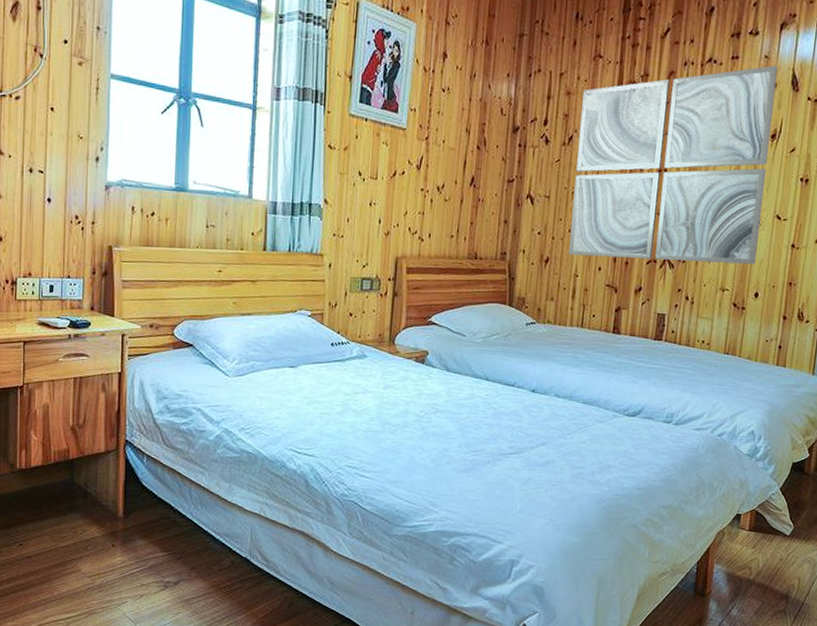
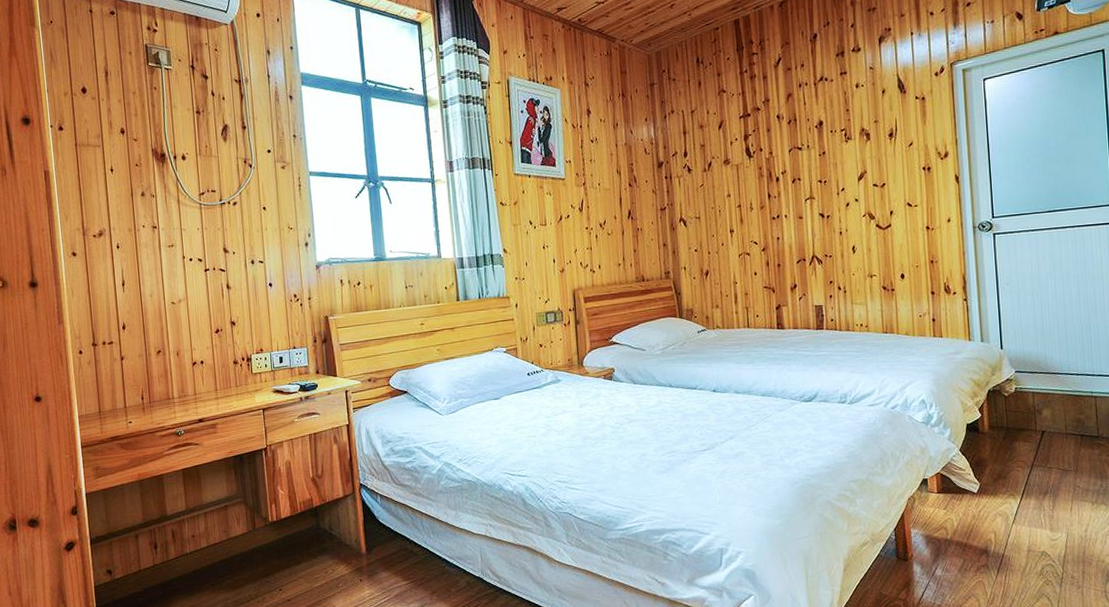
wall art: present [569,65,778,265] -> none [714,73,896,265]

